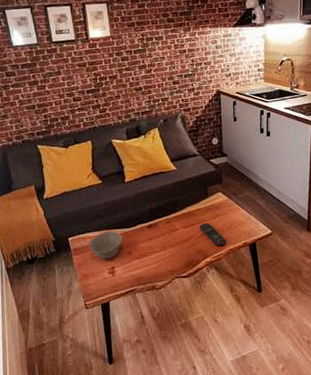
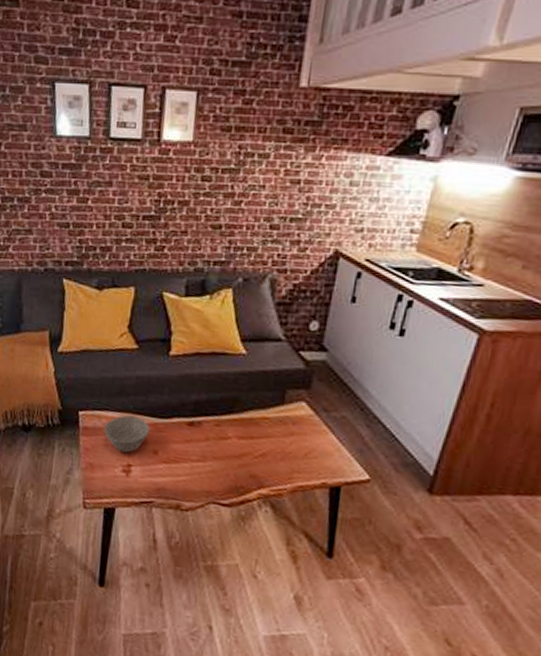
remote control: present [199,223,227,247] -> none [261,439,297,479]

